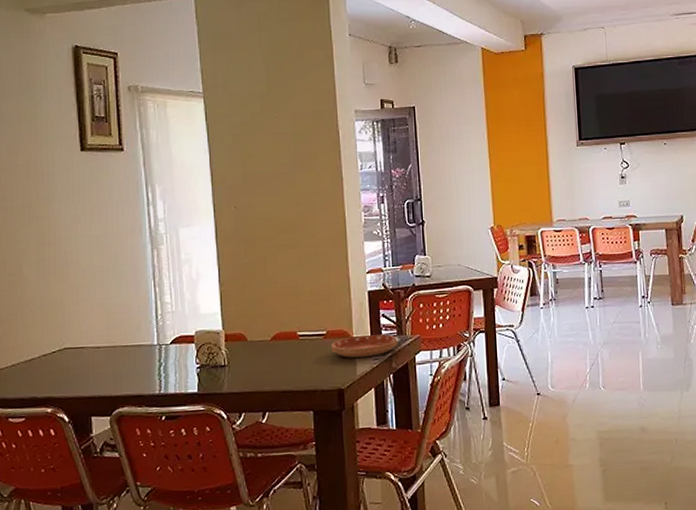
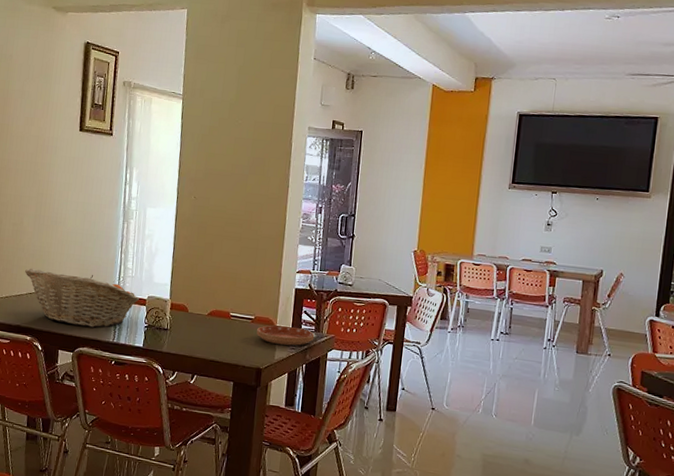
fruit basket: none [33,319,185,384] -> present [25,268,139,328]

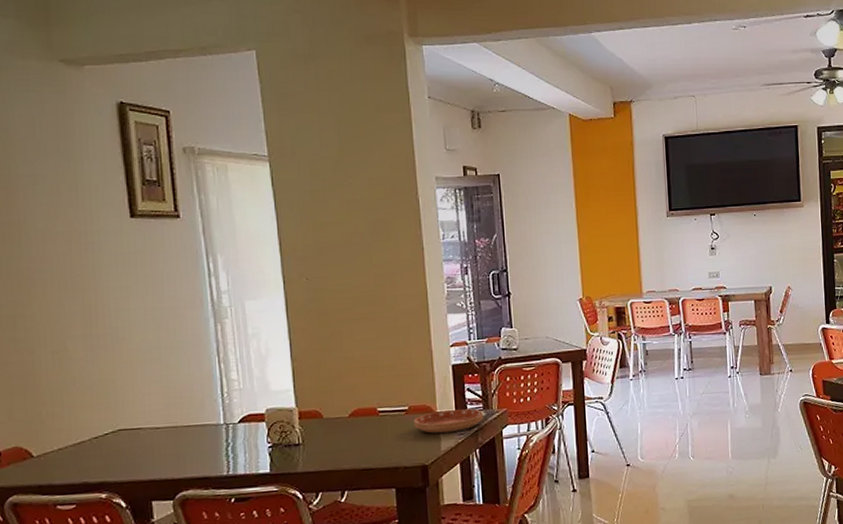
fruit basket: present [25,268,139,328] -> none [82,397,255,467]

